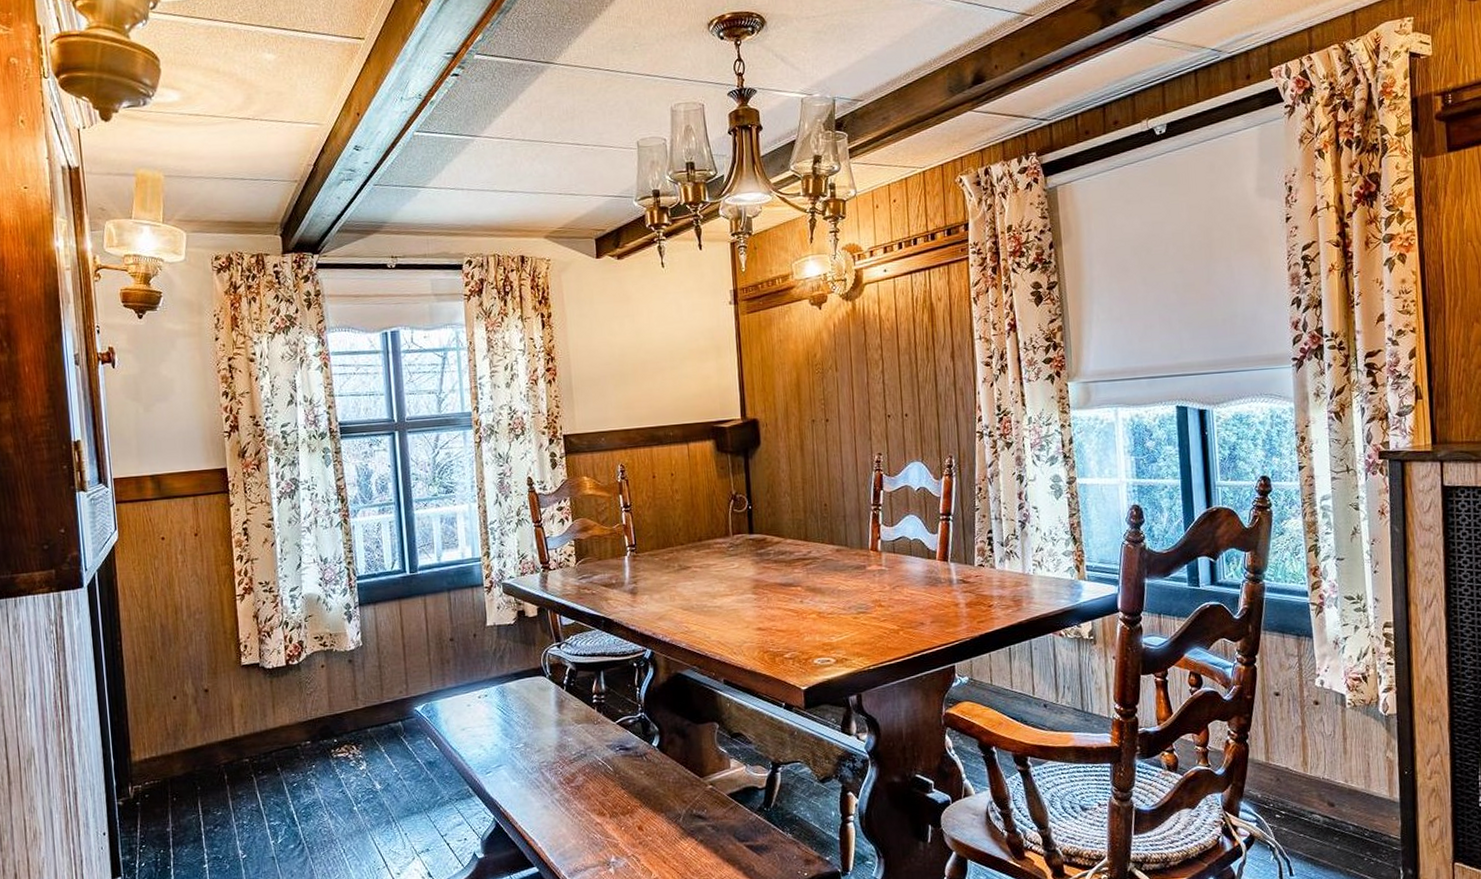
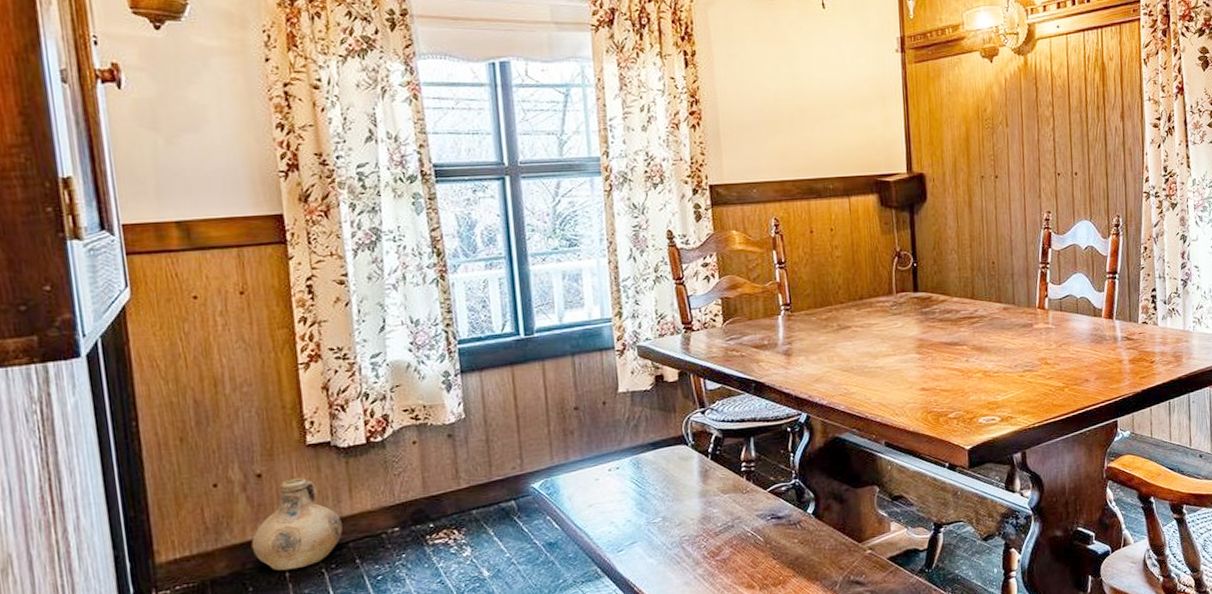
ceramic jug: none [200,693,268,774] -> present [251,477,343,571]

